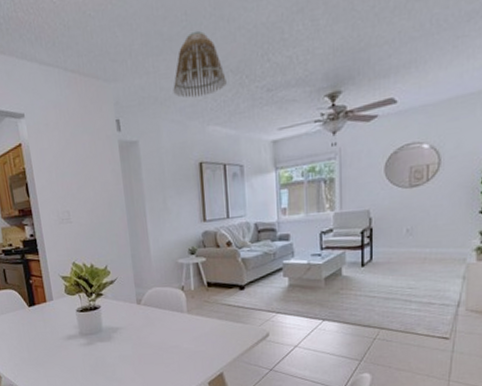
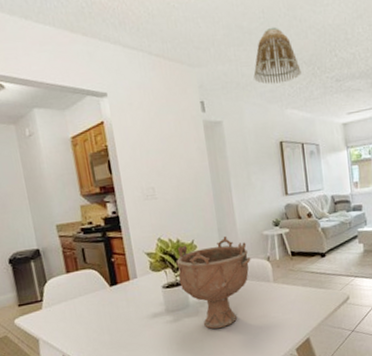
decorative bowl: none [90,263,165,356] -> present [176,237,251,329]

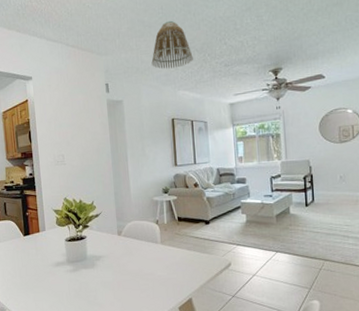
decorative bowl: present [176,237,251,329] -> none [78,200,142,282]

